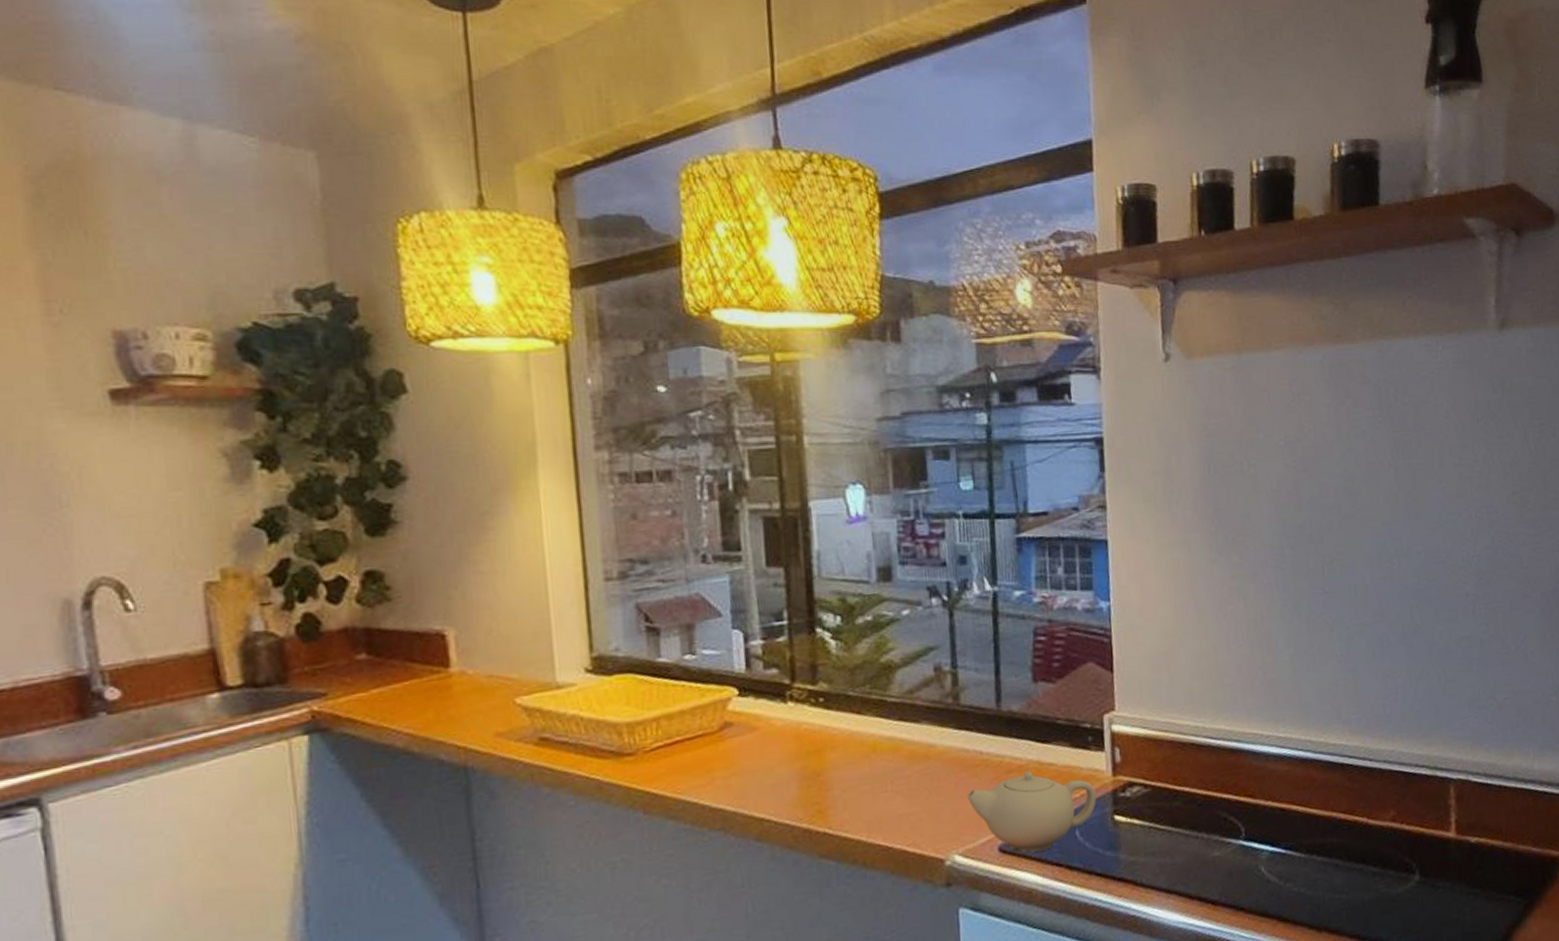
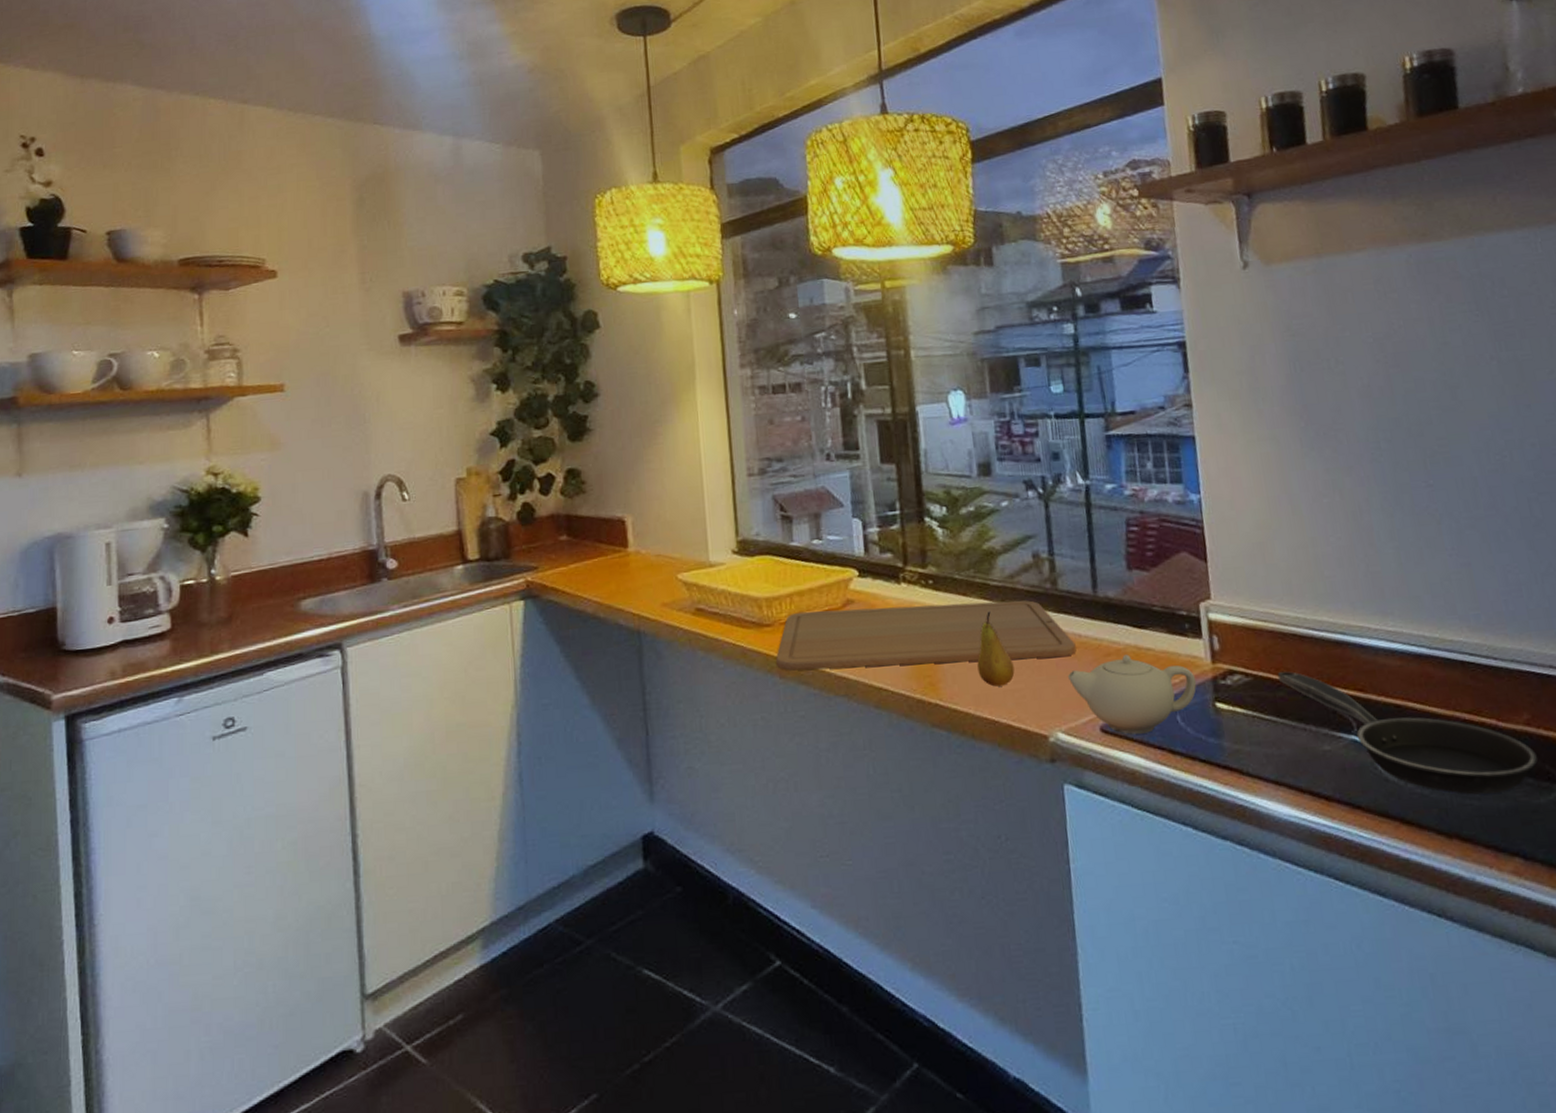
chopping board: none [639,717,977,805] -> present [776,600,1077,671]
fruit: none [871,730,911,811] -> present [977,611,1015,687]
frying pan: none [1174,780,1400,890] -> present [1277,671,1538,795]

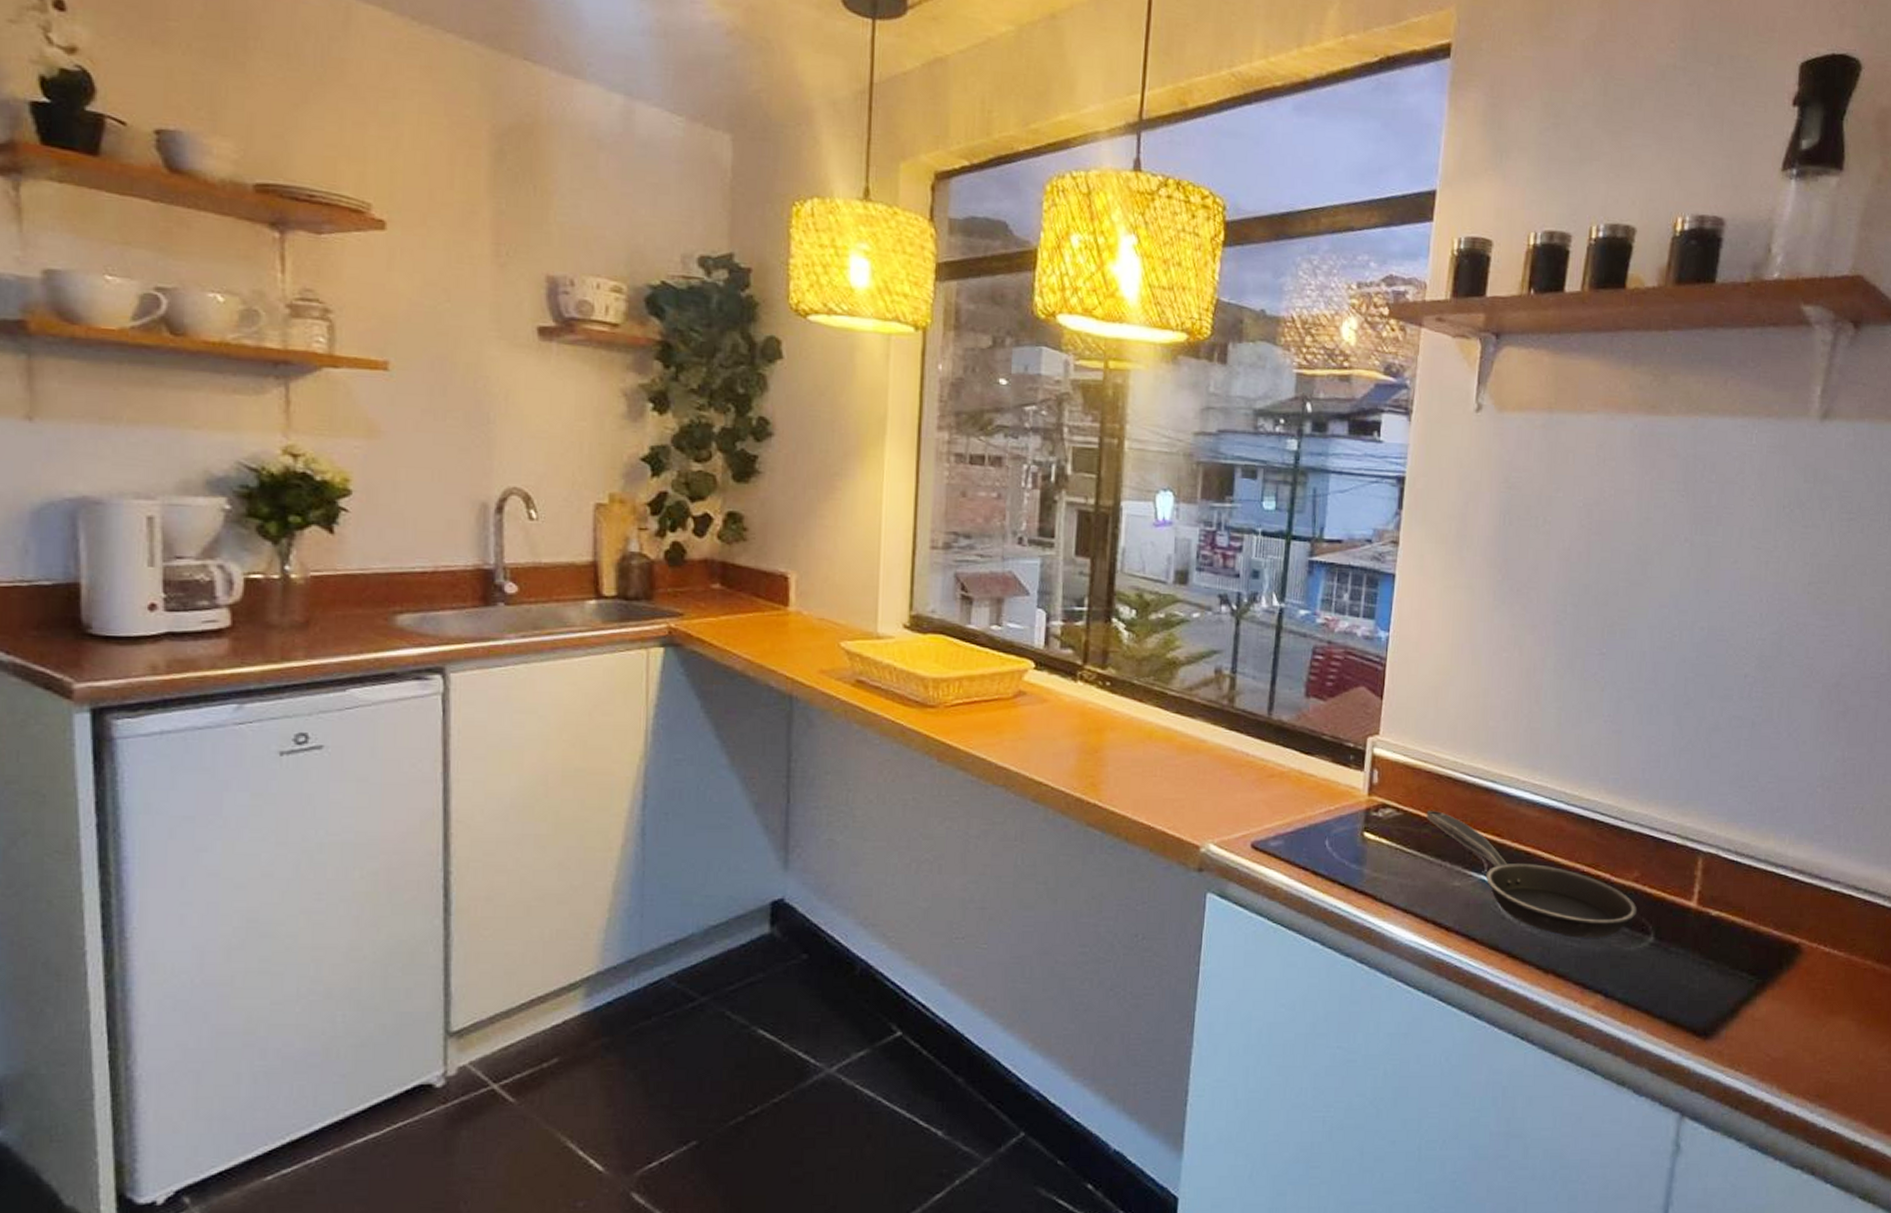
chopping board: present [776,600,1077,671] -> none [936,697,1242,773]
fruit: present [977,611,1015,687] -> none [1142,720,1178,794]
teapot: present [1067,654,1197,735] -> none [1228,778,1351,854]

